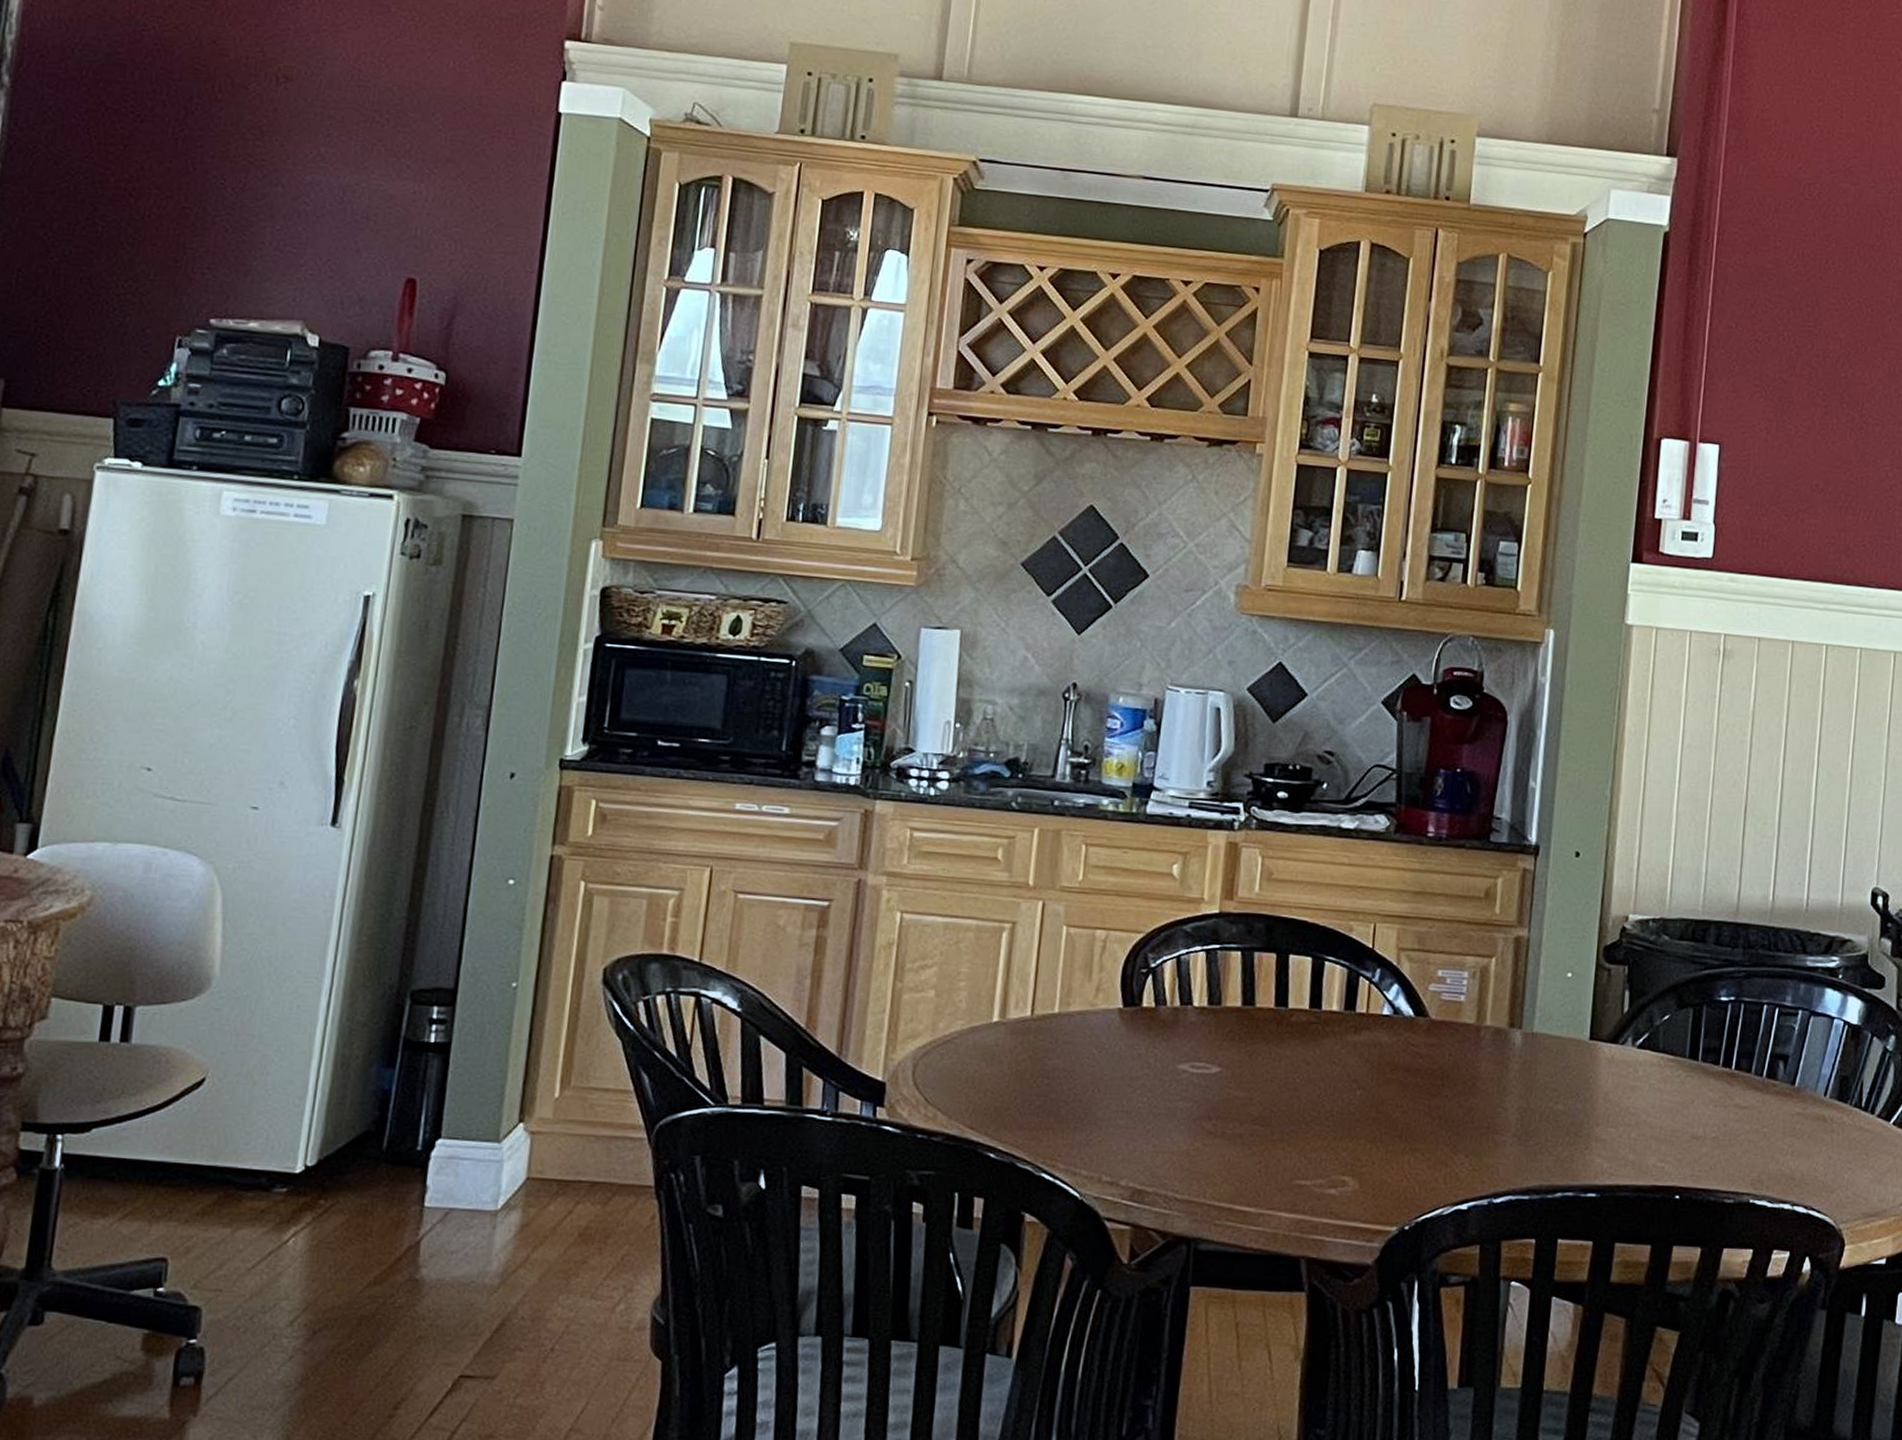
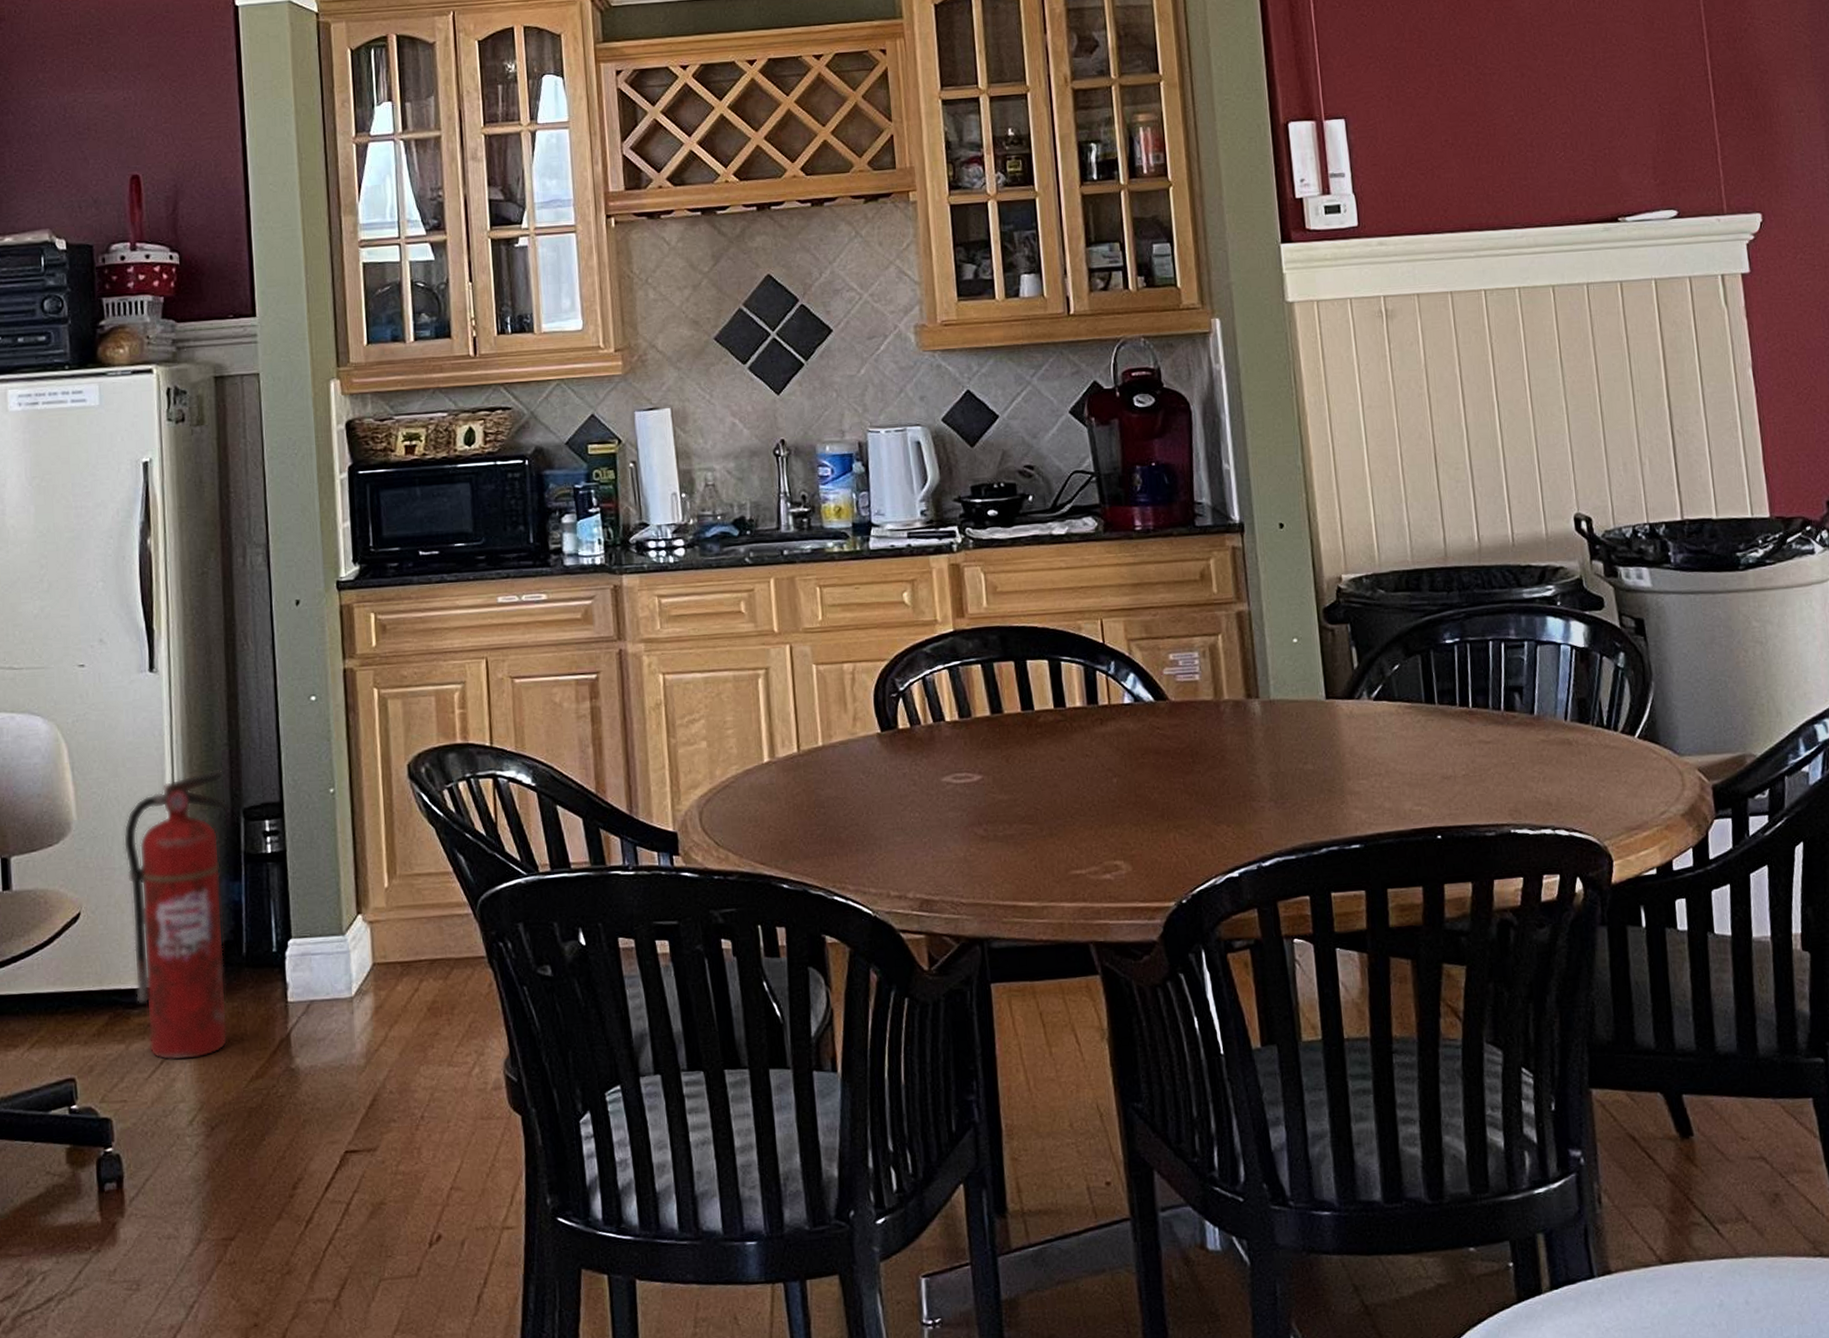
fire extinguisher: none [253,943,395,1255] -> present [123,769,228,1061]

